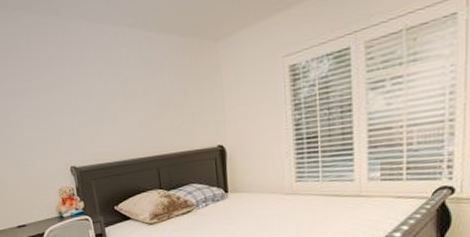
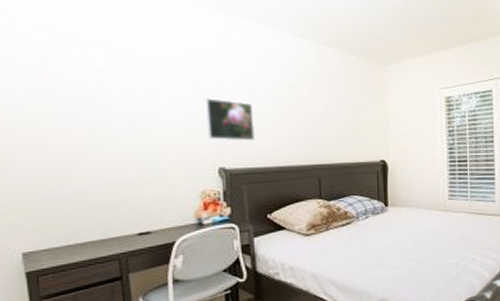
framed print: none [52,102,97,142] -> present [204,98,256,141]

